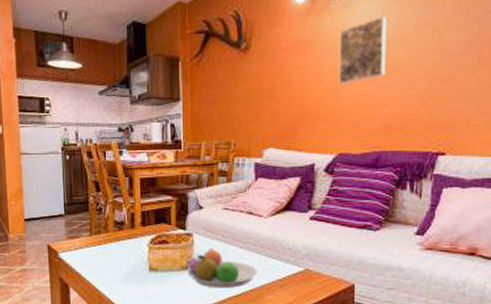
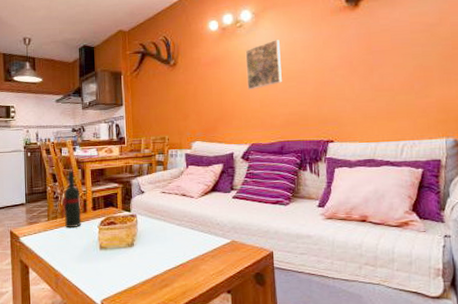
wine bottle: none [105,176,129,244] -> present [61,169,82,227]
fruit bowl: present [186,249,258,289] -> none [131,227,193,262]

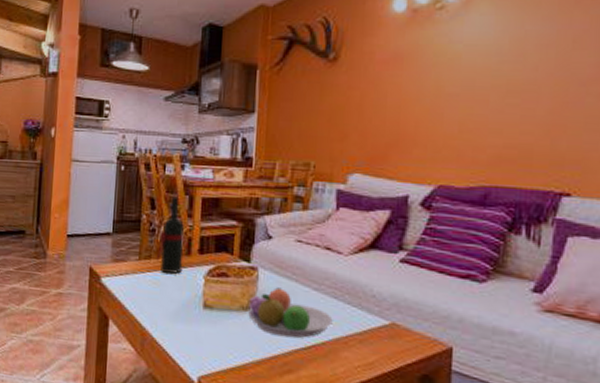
fruit bowl: none [131,227,193,262] -> present [248,287,333,338]
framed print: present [245,38,282,91] -> none [441,30,501,106]

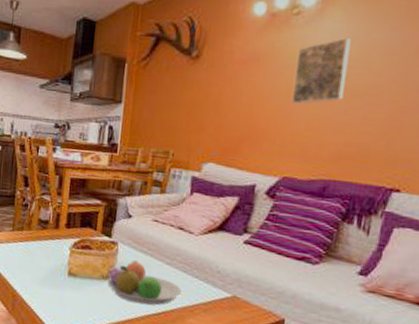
wine bottle: present [156,193,184,274] -> none [27,173,54,245]
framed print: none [441,30,501,106] -> present [291,37,351,105]

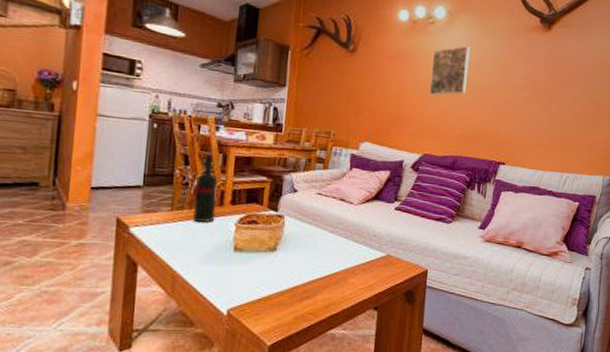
wine bottle: none [27,173,54,245] -> present [188,151,217,222]
fruit bowl: present [107,260,182,305] -> none [274,231,344,271]

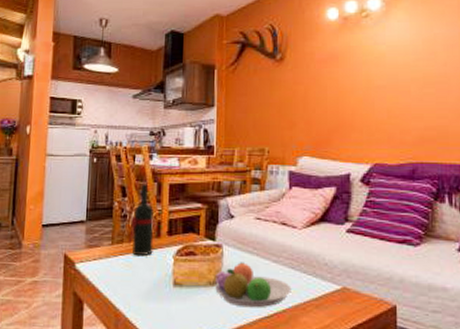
fruit bowl: none [274,231,344,271] -> present [214,262,292,308]
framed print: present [429,45,470,96] -> none [371,33,417,96]

